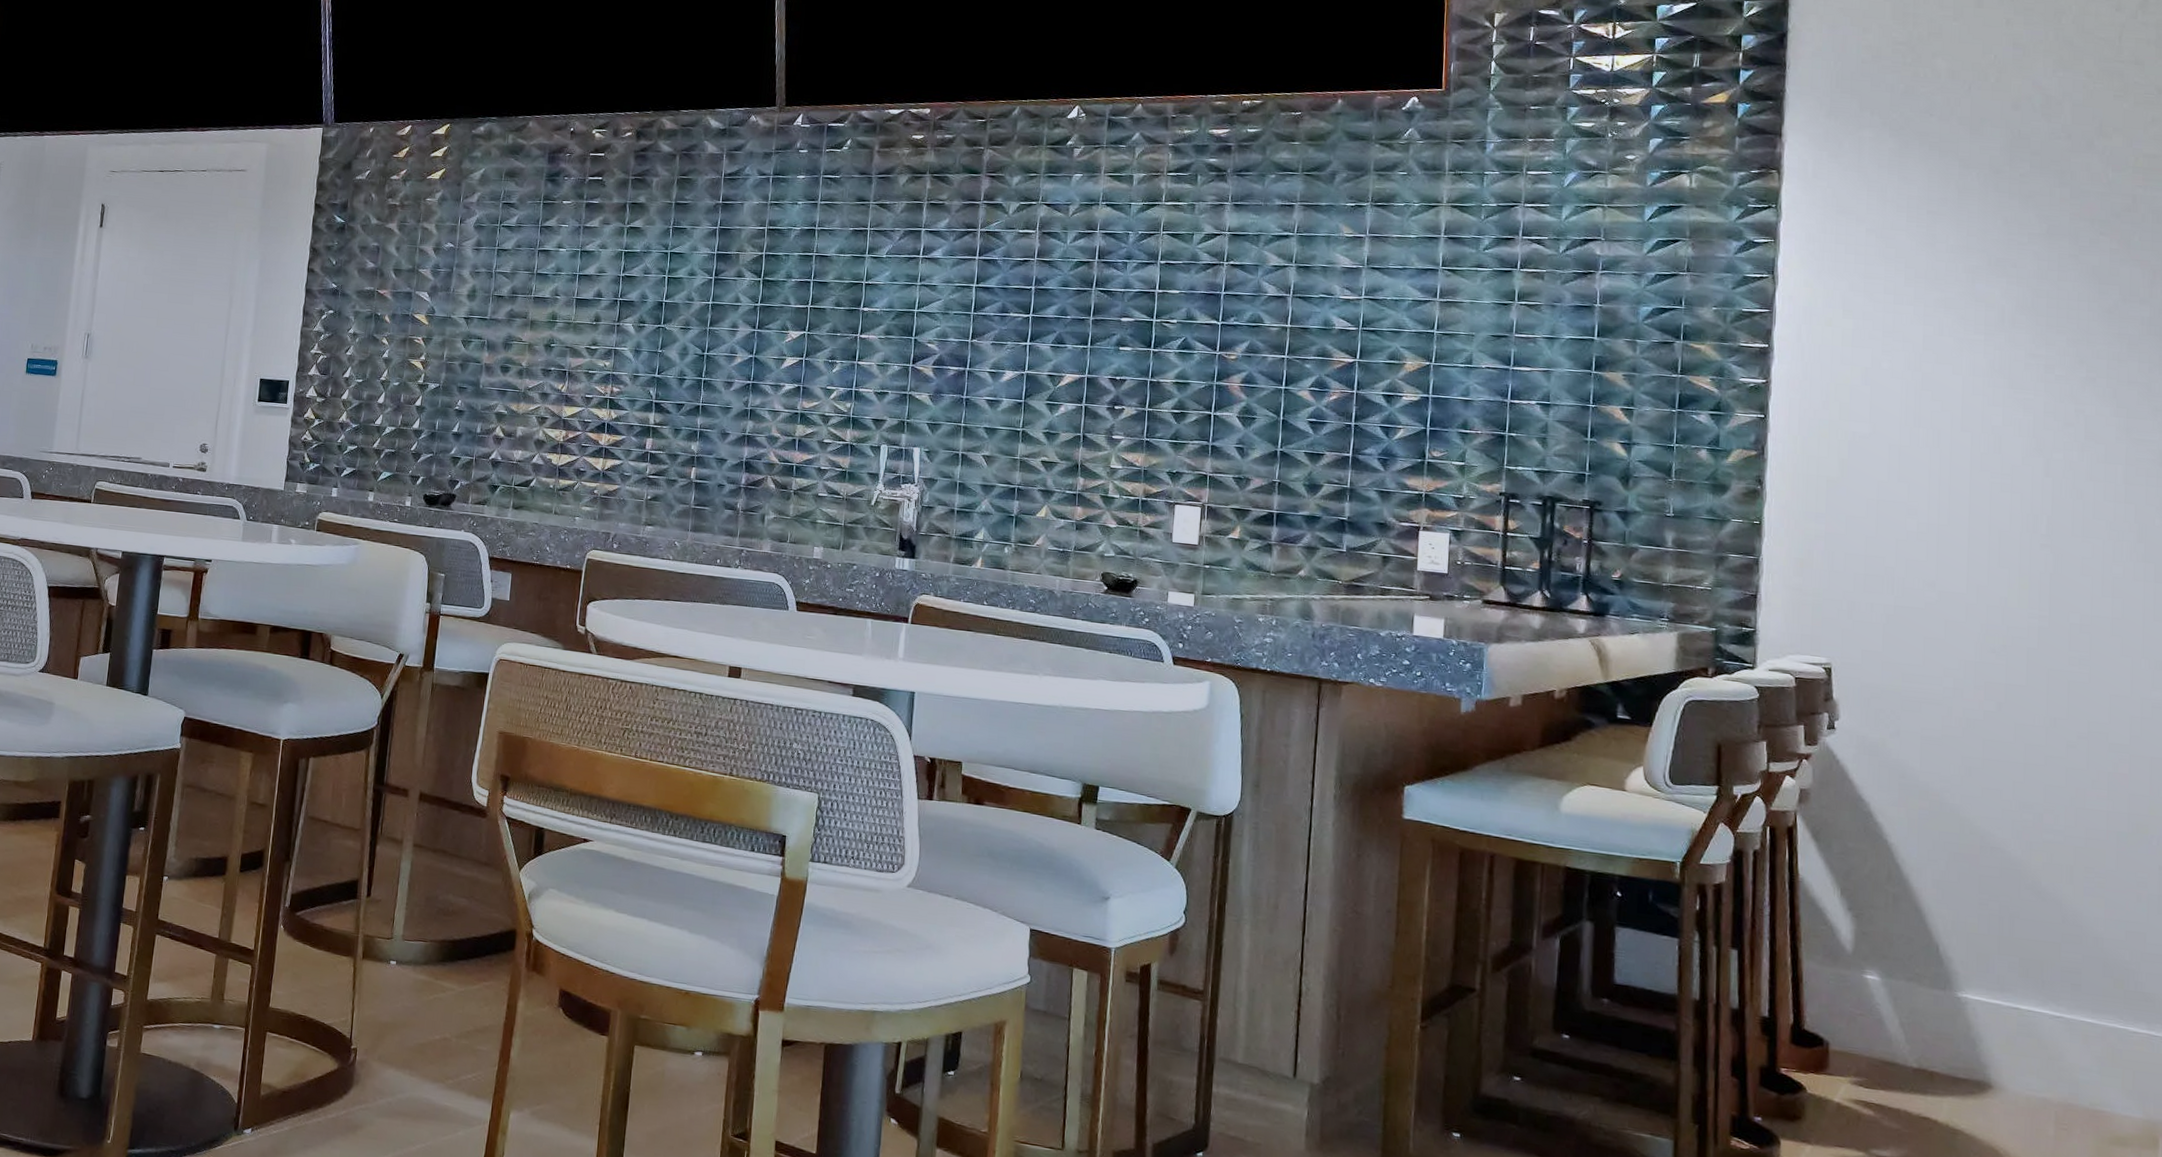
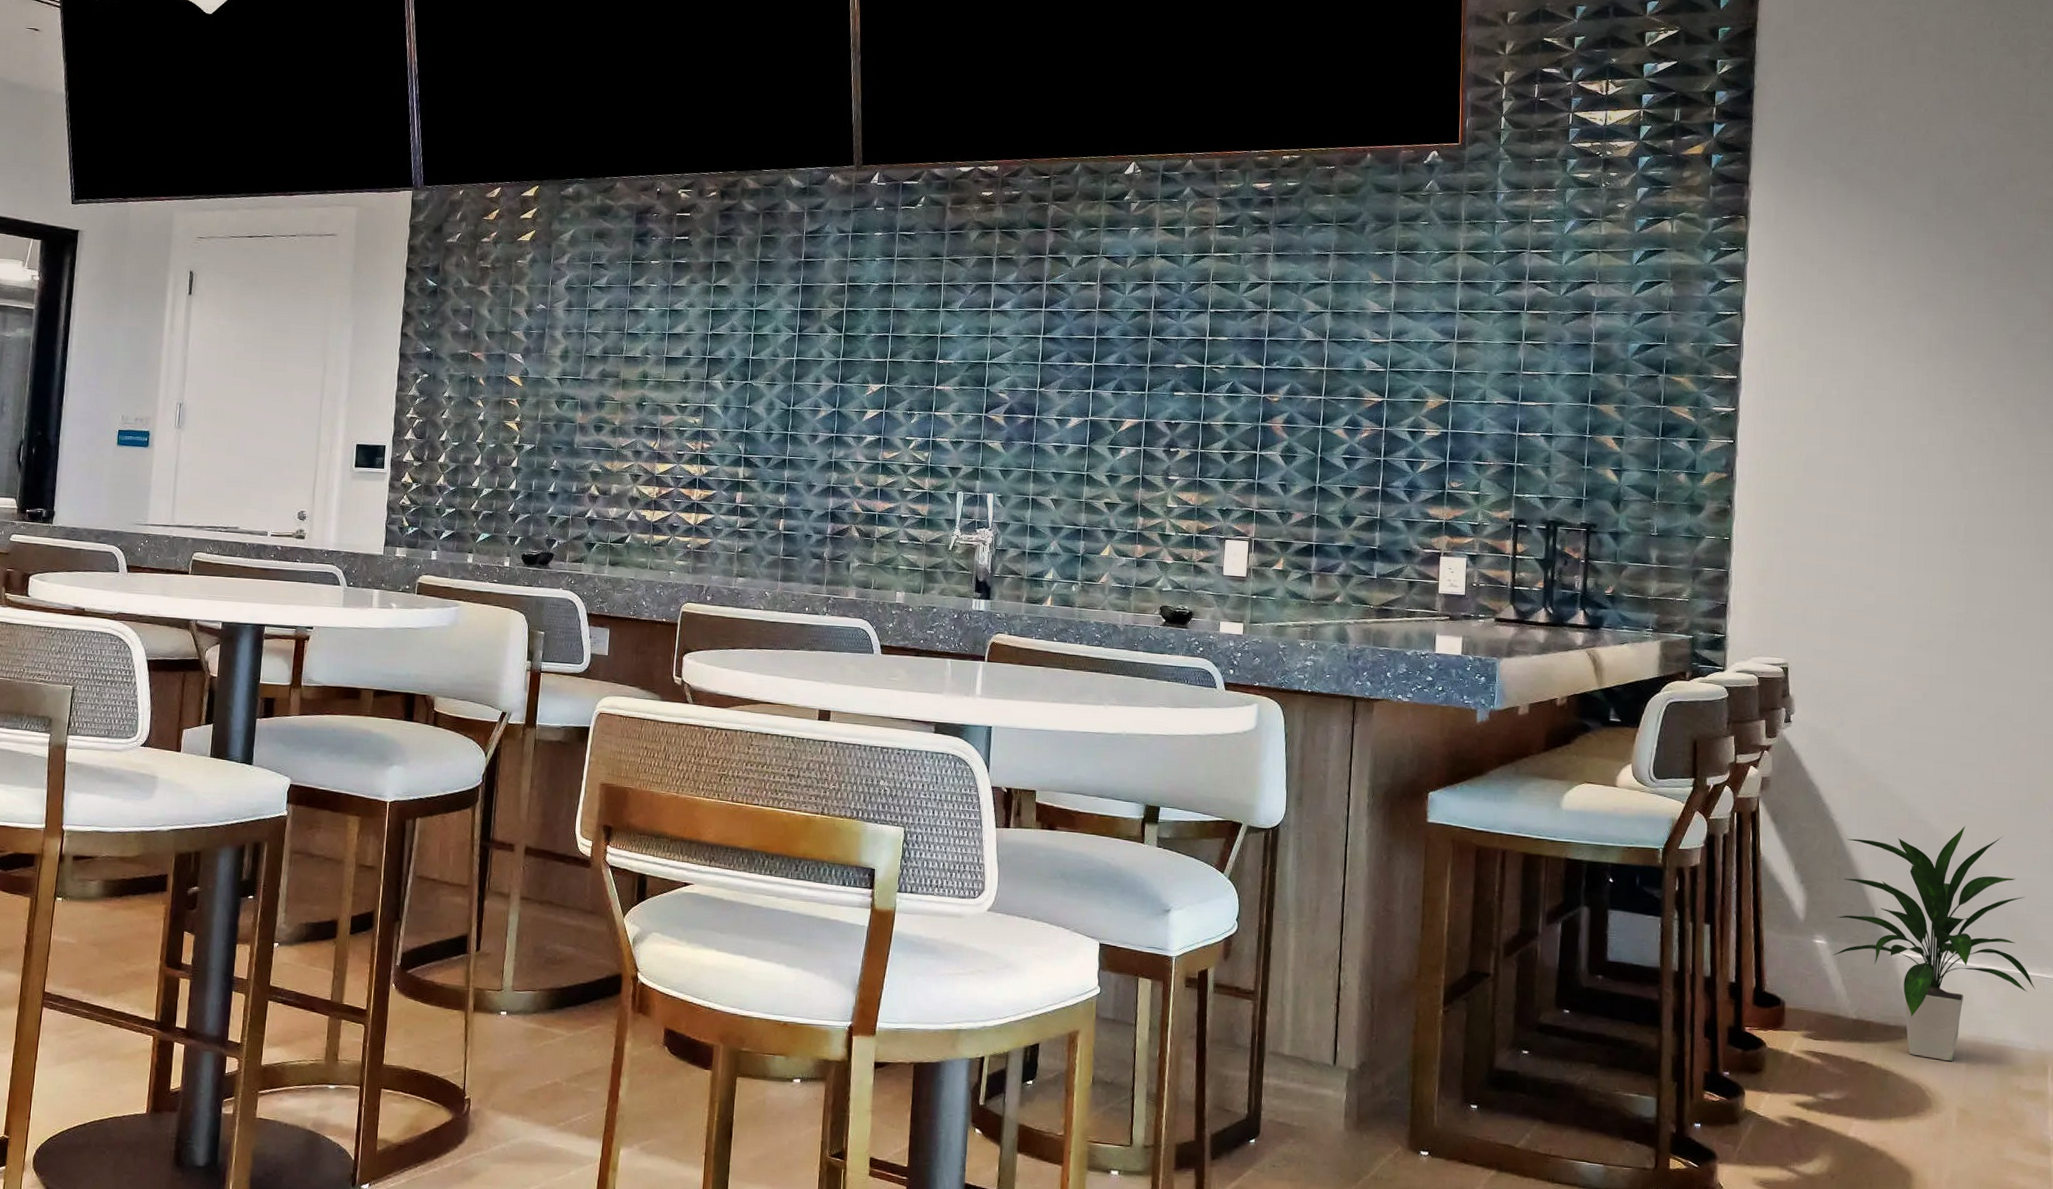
indoor plant: none [1888,855,2143,1125] -> present [1833,825,2036,1062]

